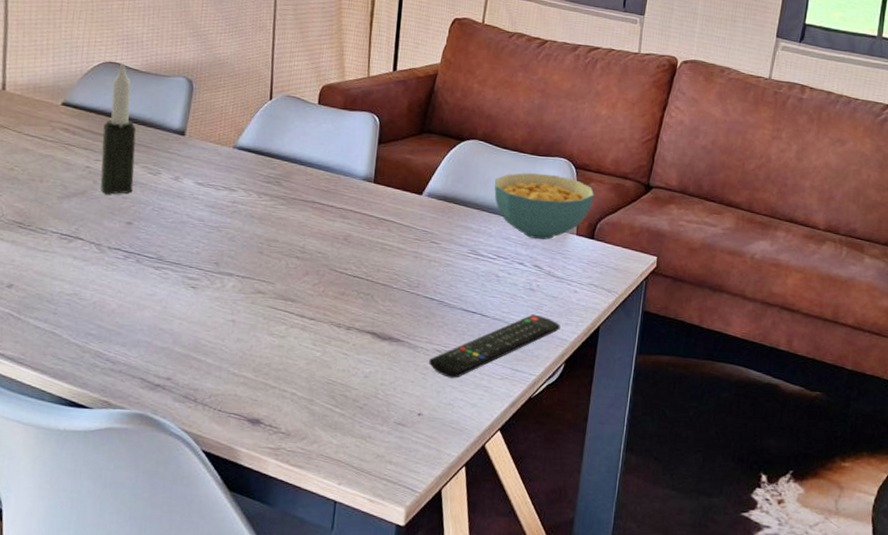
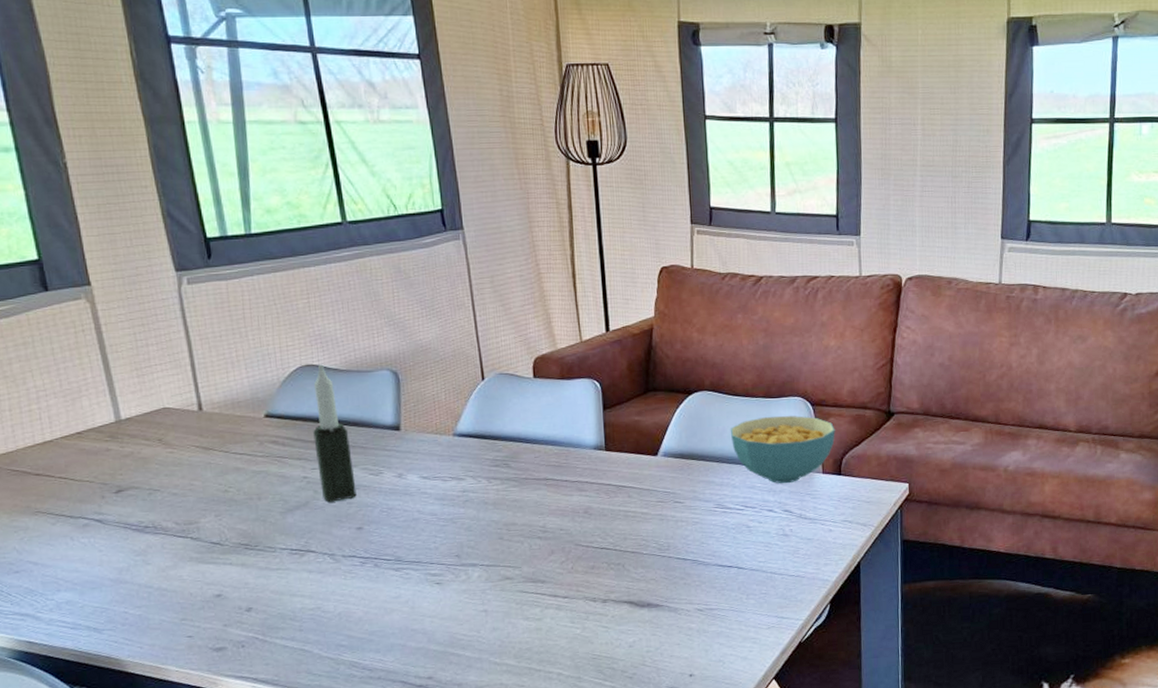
remote control: present [429,314,561,378] -> none [692,559,820,635]

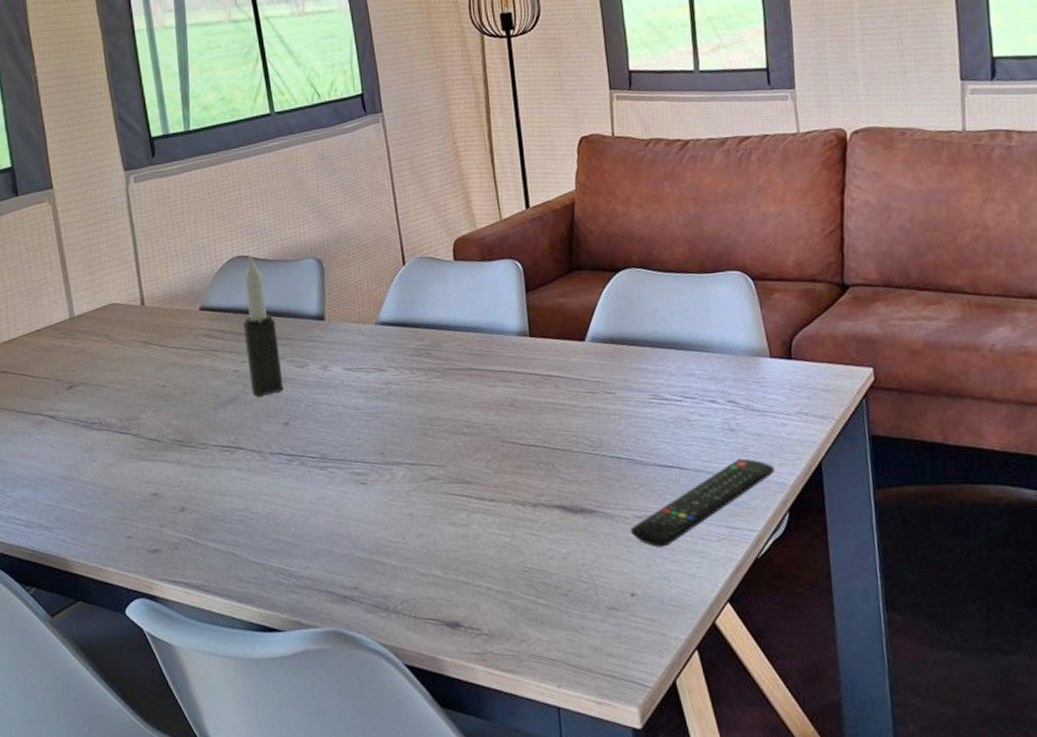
remote control: none [692,559,820,635] -> present [631,458,775,547]
cereal bowl: present [730,415,836,484] -> none [662,292,782,371]

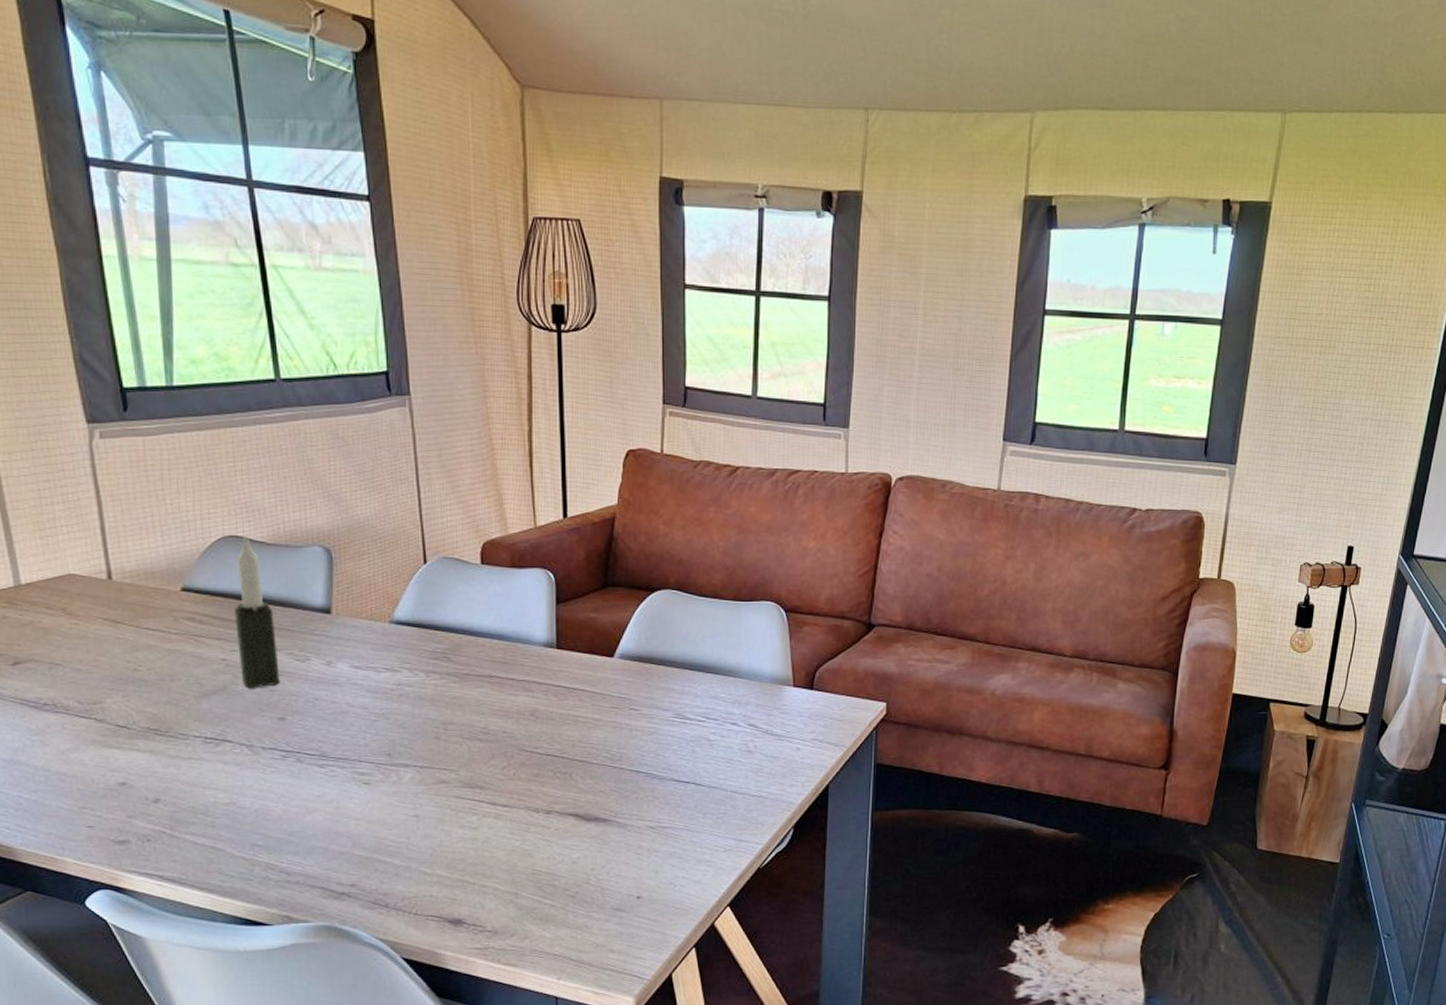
remote control: present [631,458,775,547] -> none [643,778,785,855]

